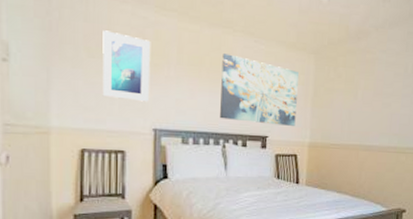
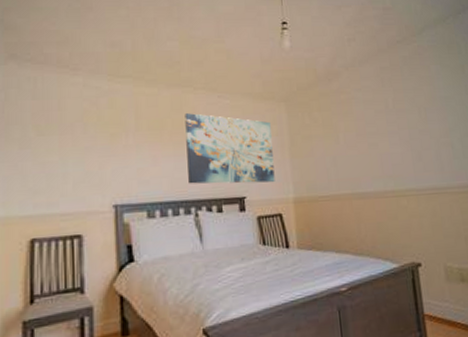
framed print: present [102,30,151,102] -> none [53,105,106,177]

